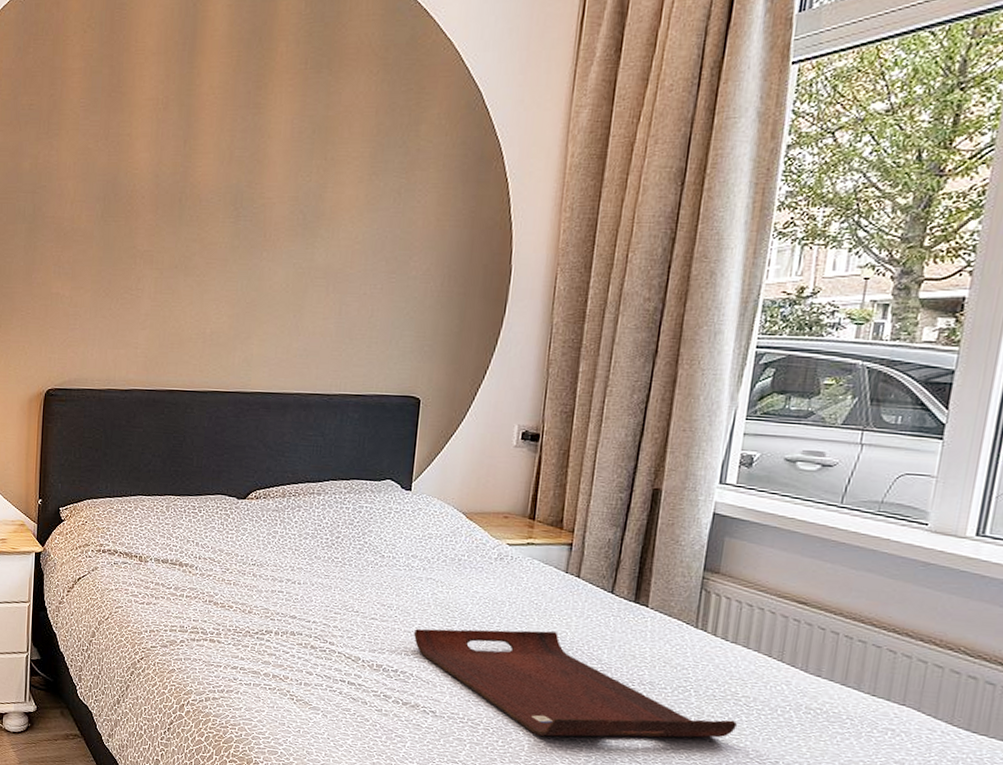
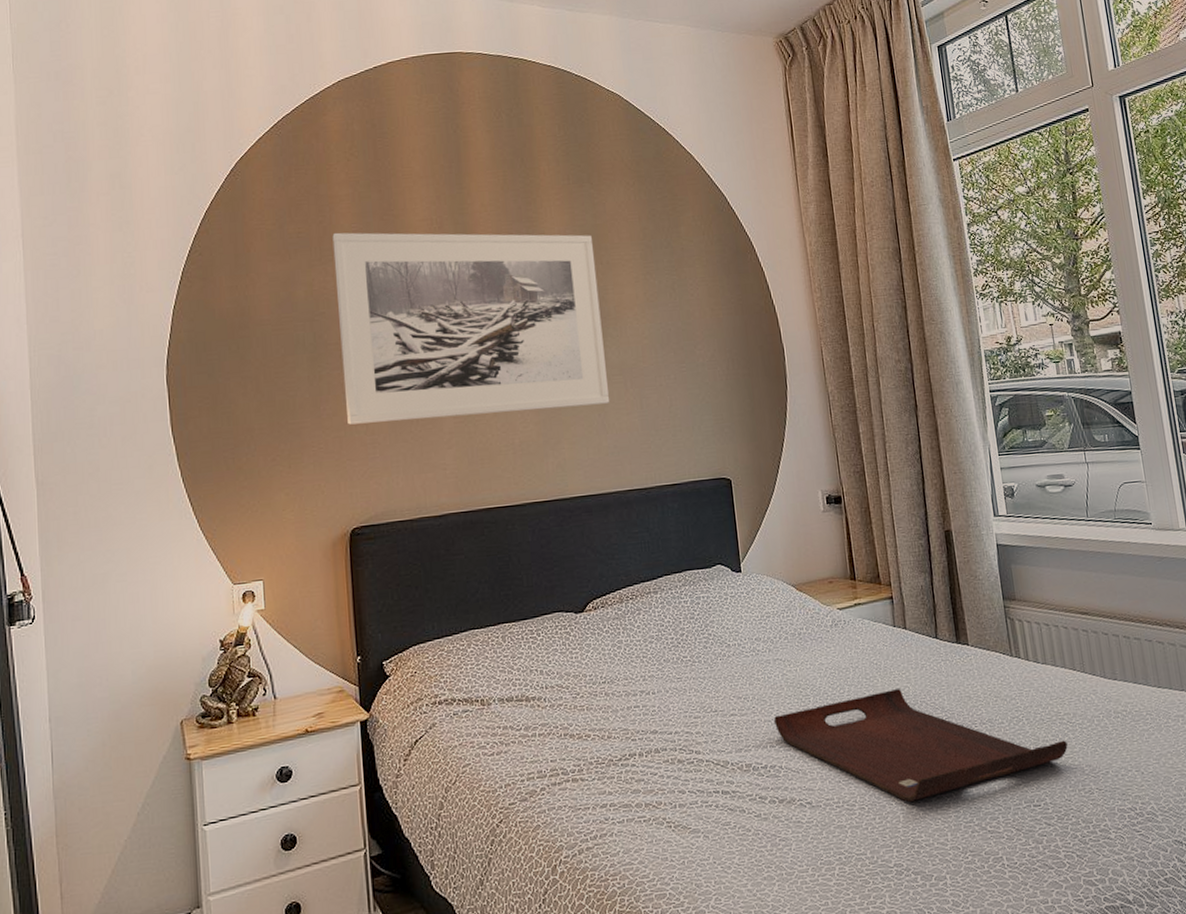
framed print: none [54,107,320,306] -> present [332,232,610,425]

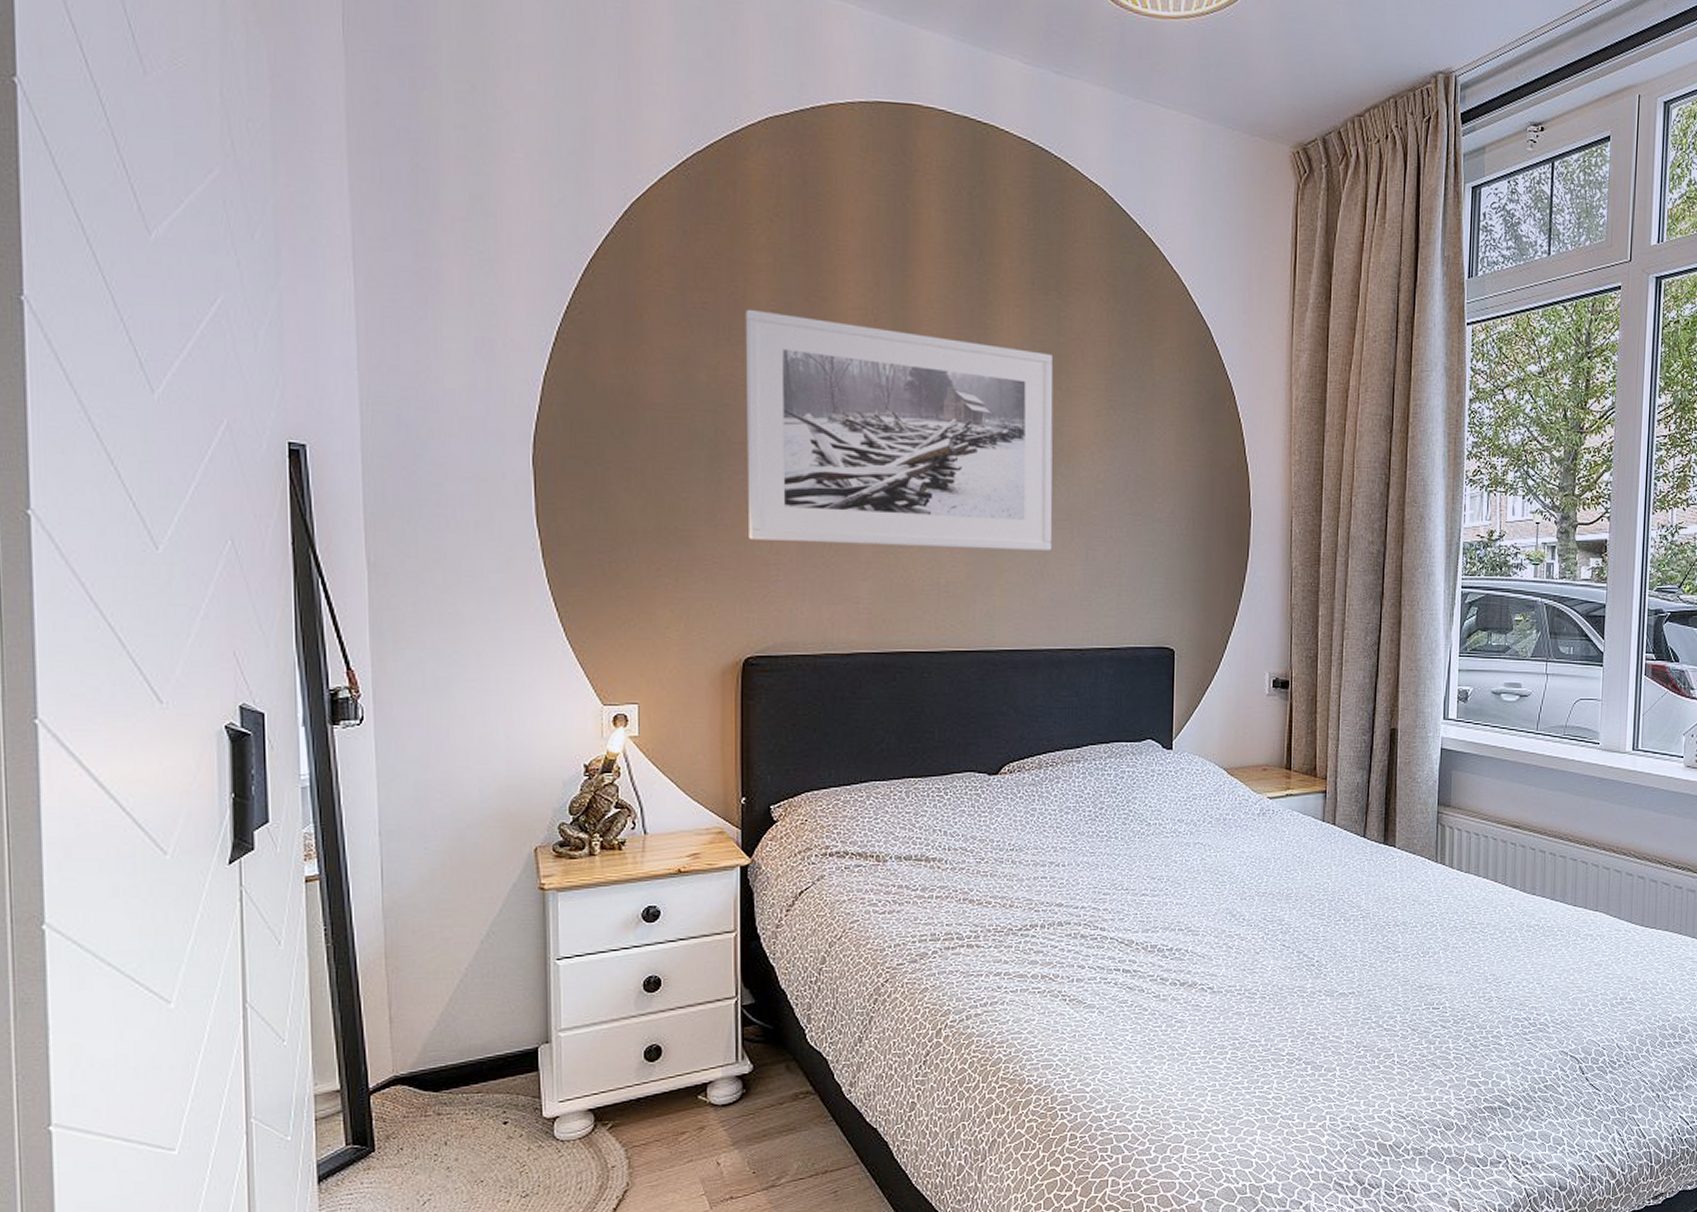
serving tray: present [774,689,1068,802] -> none [1186,884,1476,995]

